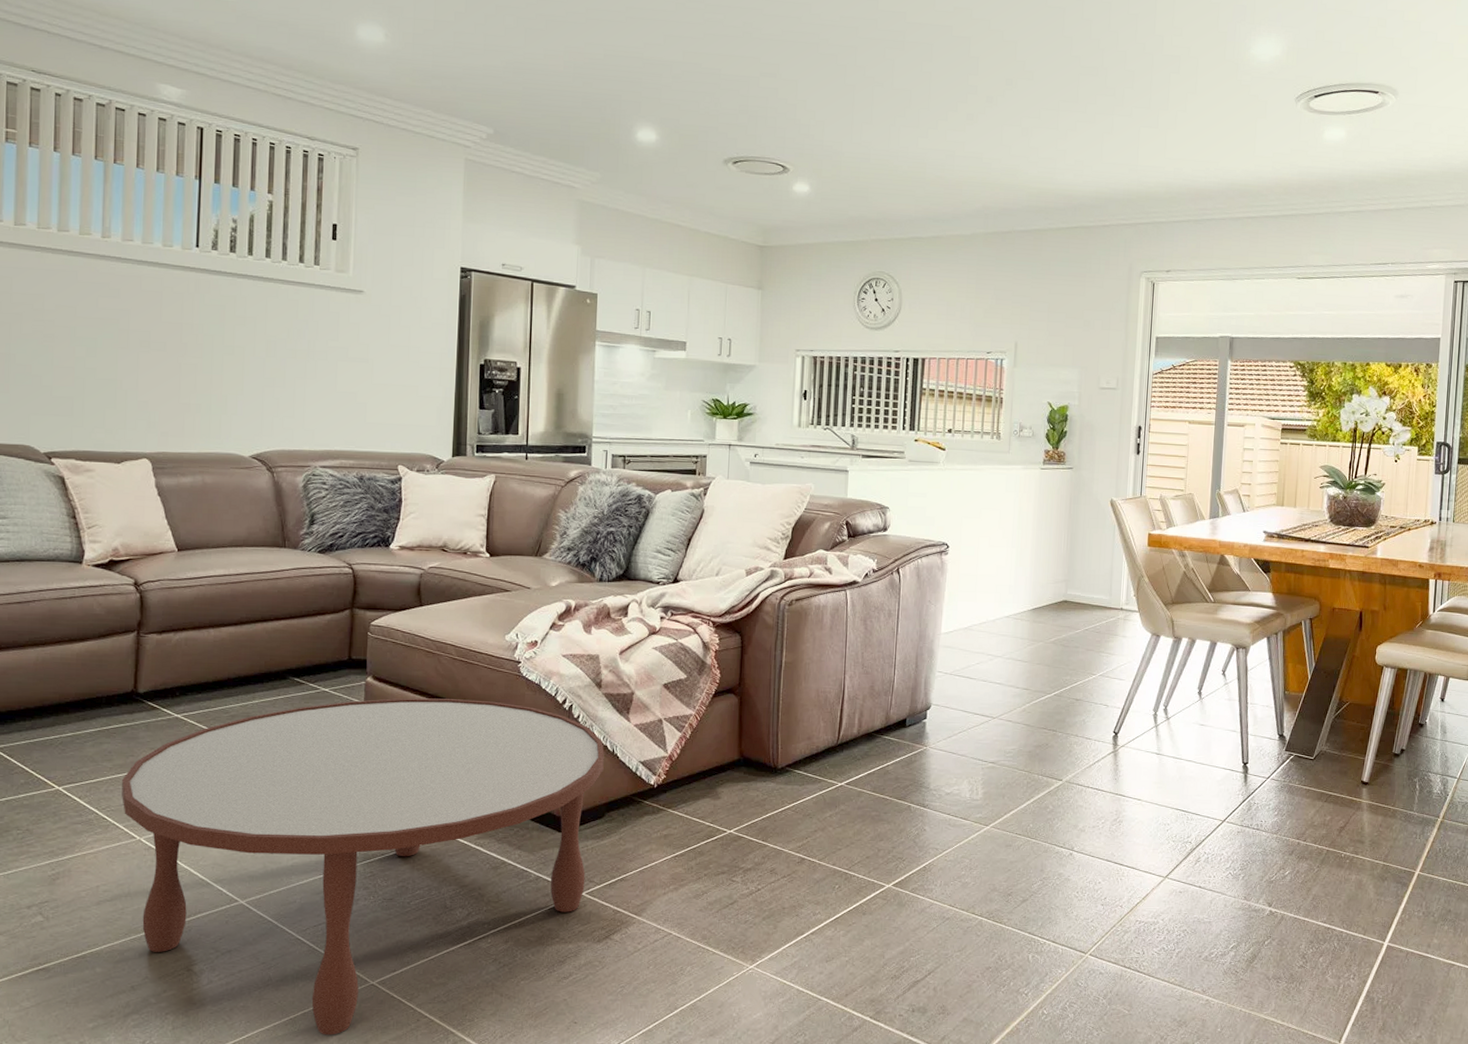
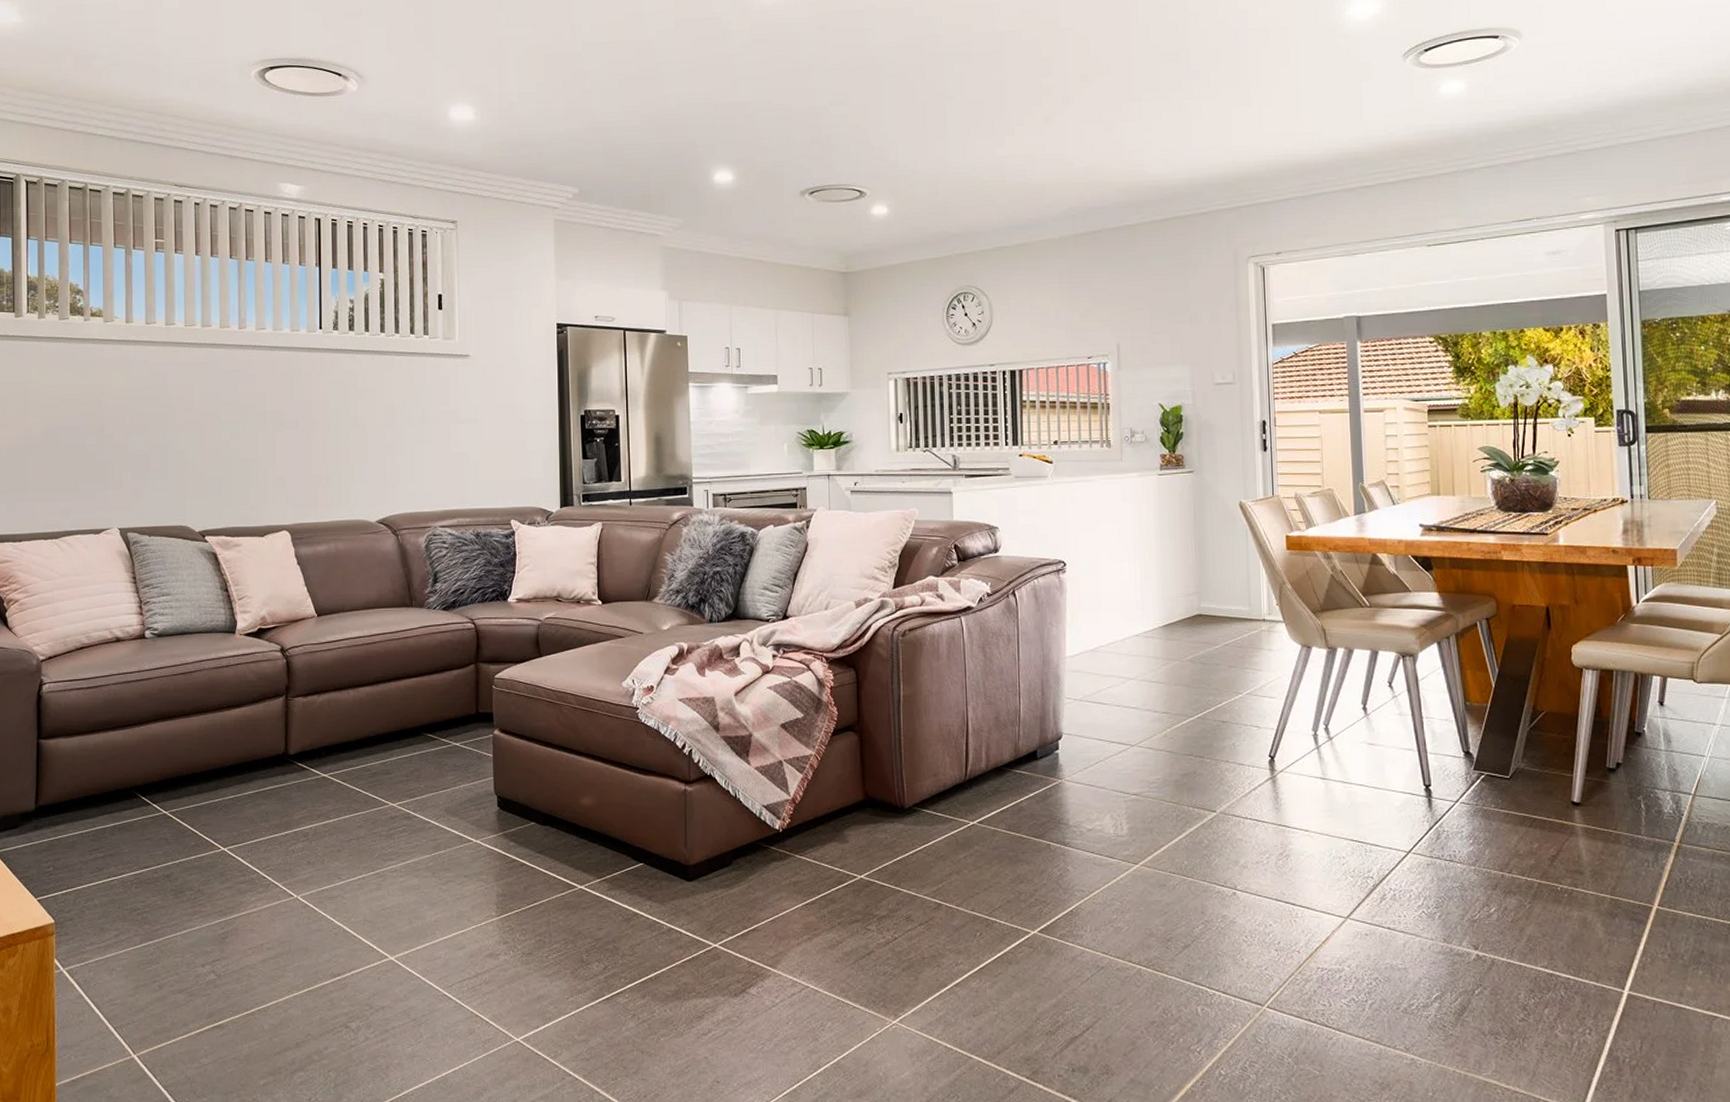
coffee table: present [122,698,604,1035] -> none [279,748,727,1094]

